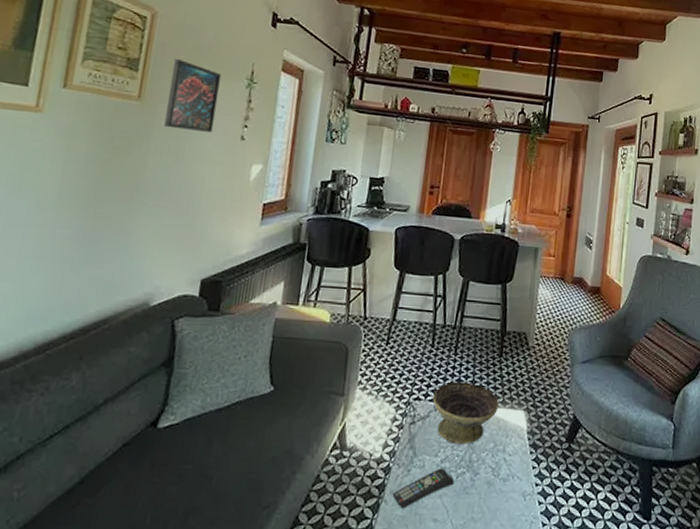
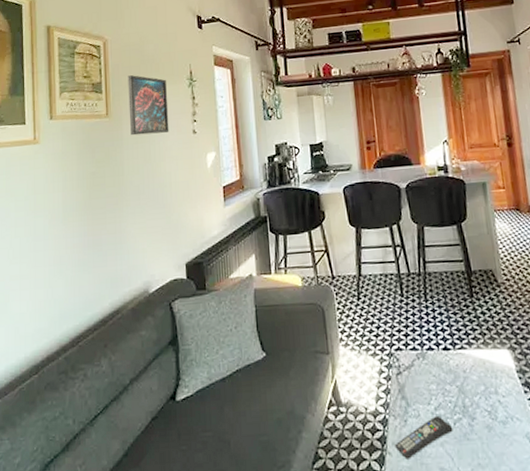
decorative bowl: present [433,381,500,444] -> none [413,326,482,390]

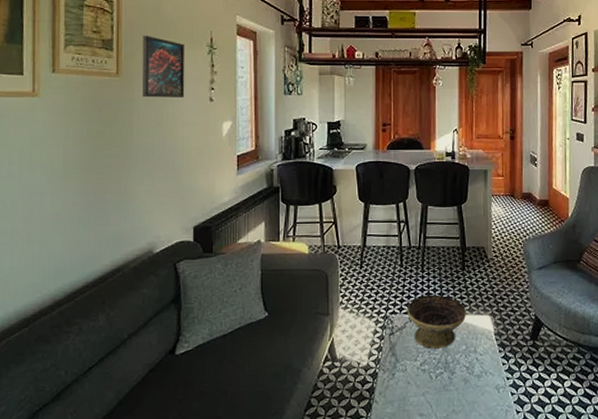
remote control: present [394,415,453,460] -> none [381,370,434,407]
decorative bowl: none [413,326,482,390] -> present [407,294,467,349]

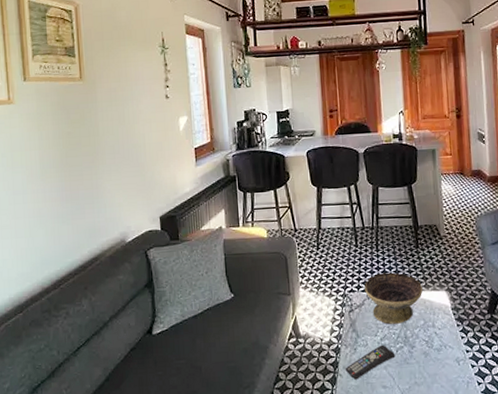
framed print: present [141,36,185,98] -> none [100,40,143,99]
remote control: none [381,370,434,407] -> present [345,344,395,380]

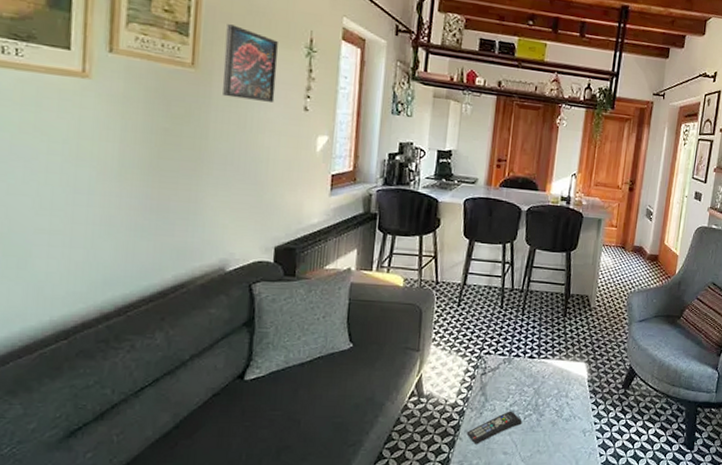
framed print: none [100,40,143,99] -> present [222,24,278,102]
decorative bowl: present [364,272,423,324] -> none [502,338,563,391]

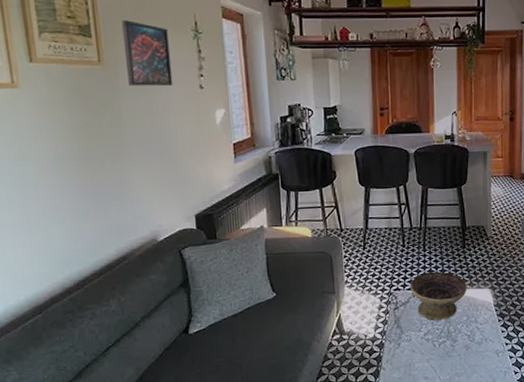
remote control: present [466,411,522,444] -> none [388,339,438,372]
decorative bowl: none [502,338,563,391] -> present [410,271,468,321]

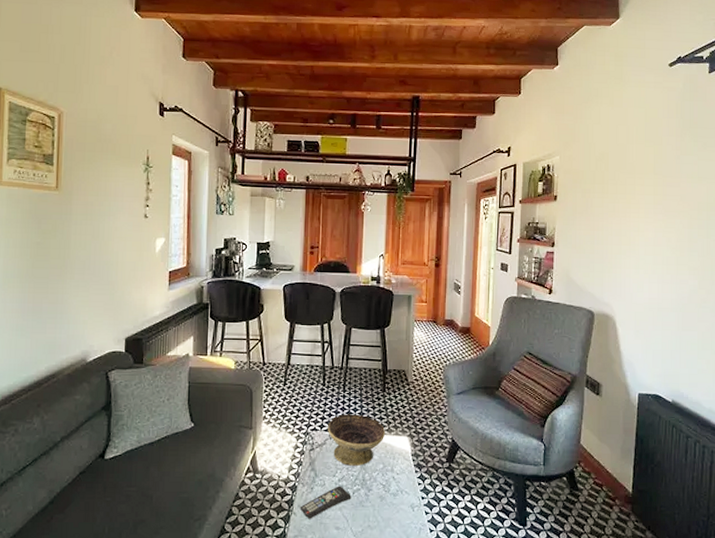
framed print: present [121,20,173,87] -> none [79,152,122,213]
remote control: none [388,339,438,372] -> present [300,486,352,519]

